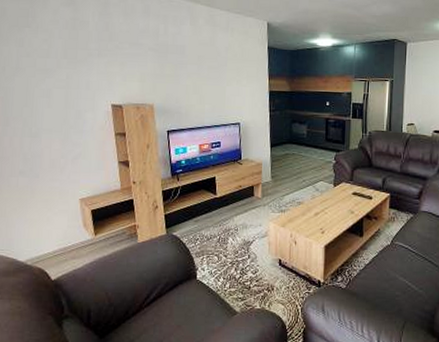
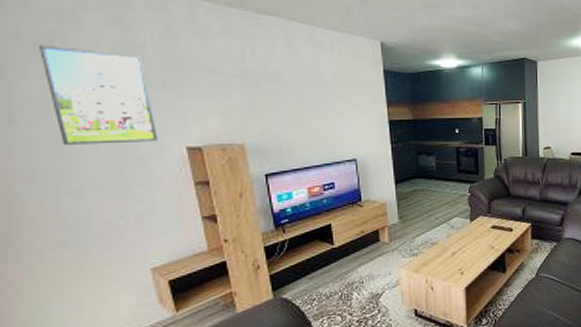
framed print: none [18,20,92,99] -> present [40,44,157,145]

